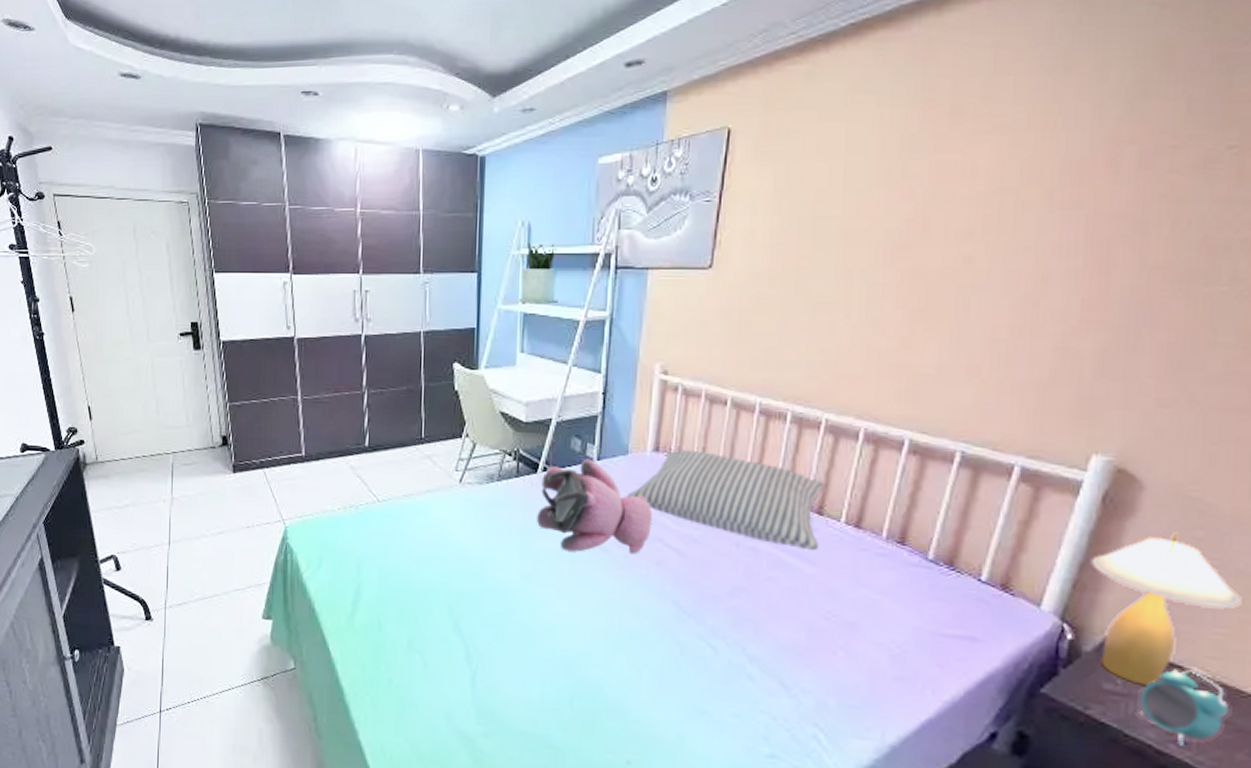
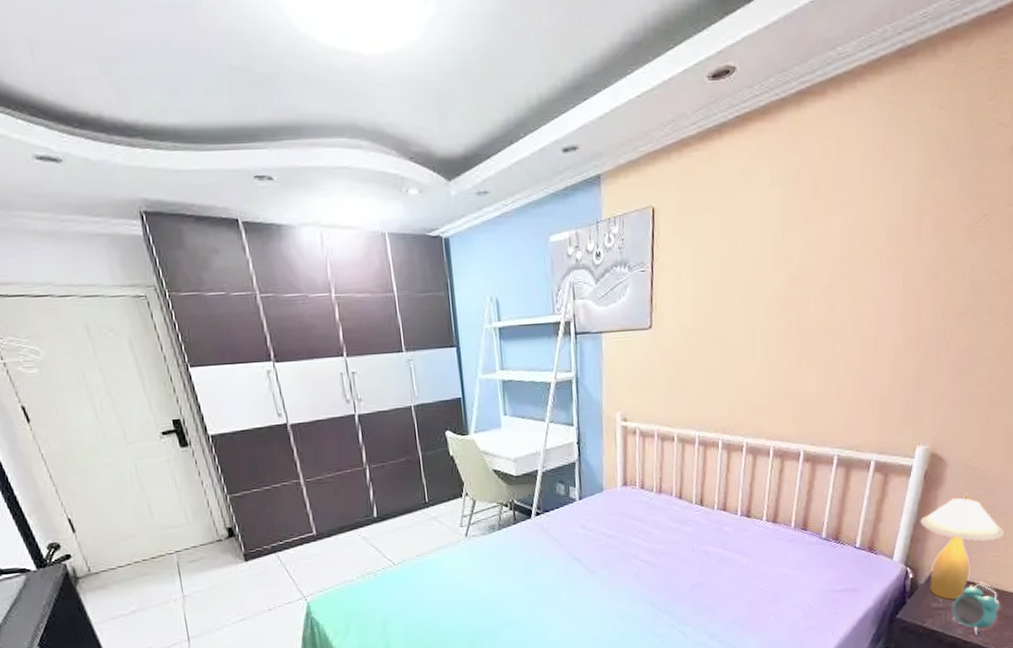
planter: present [517,242,558,304] -> none [495,316,530,372]
stuffed bear: present [537,458,652,554] -> none [535,499,628,579]
pillow: present [627,449,824,551] -> none [606,480,750,546]

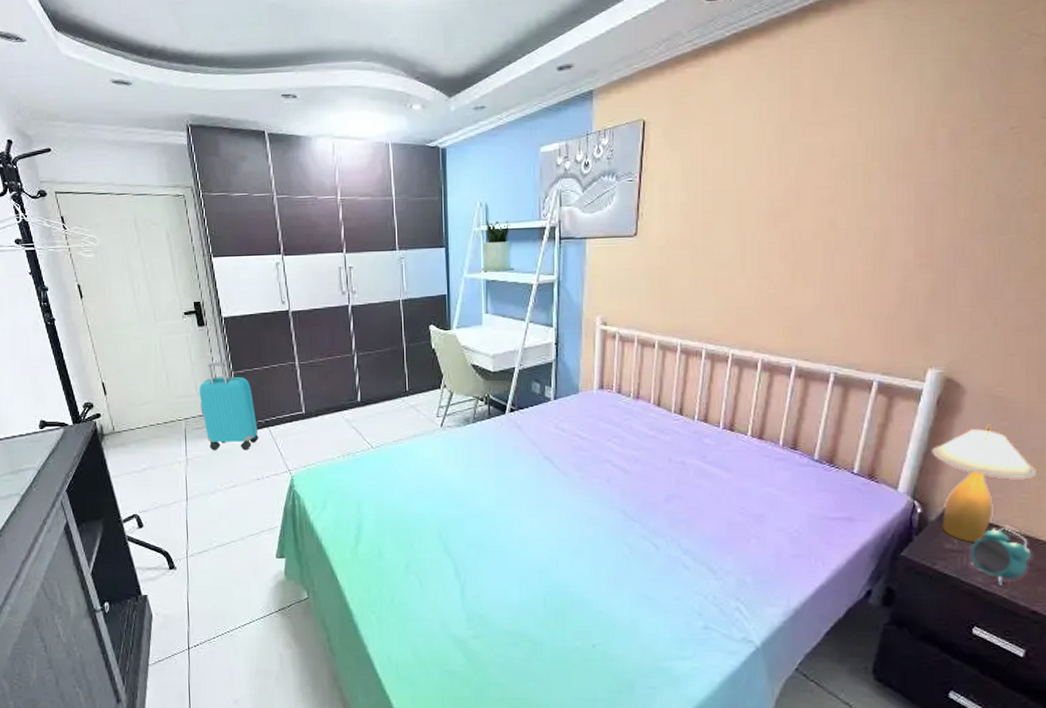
suitcase: none [189,486,266,584] -> present [199,363,259,451]
planter: none [495,316,530,372] -> present [480,220,514,272]

